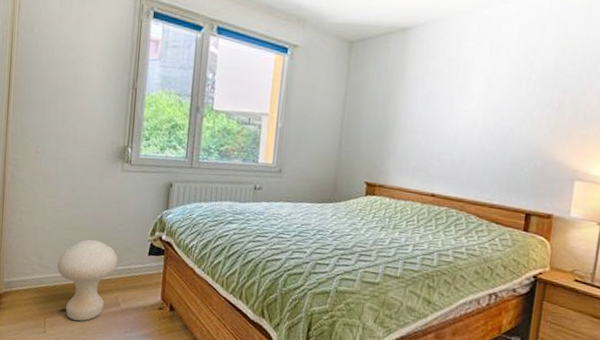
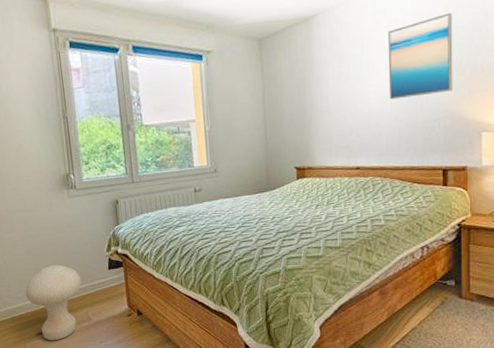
wall art: none [479,47,561,131] -> present [387,13,453,100]

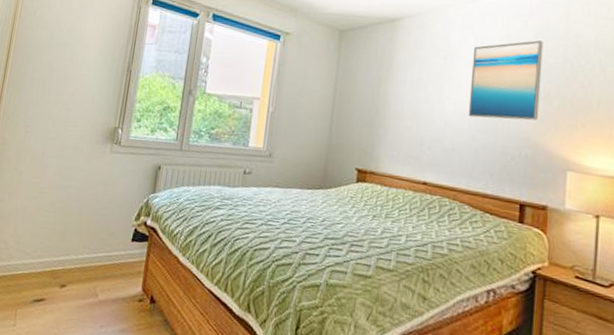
stool: present [25,264,82,341] -> none [34,223,100,314]

